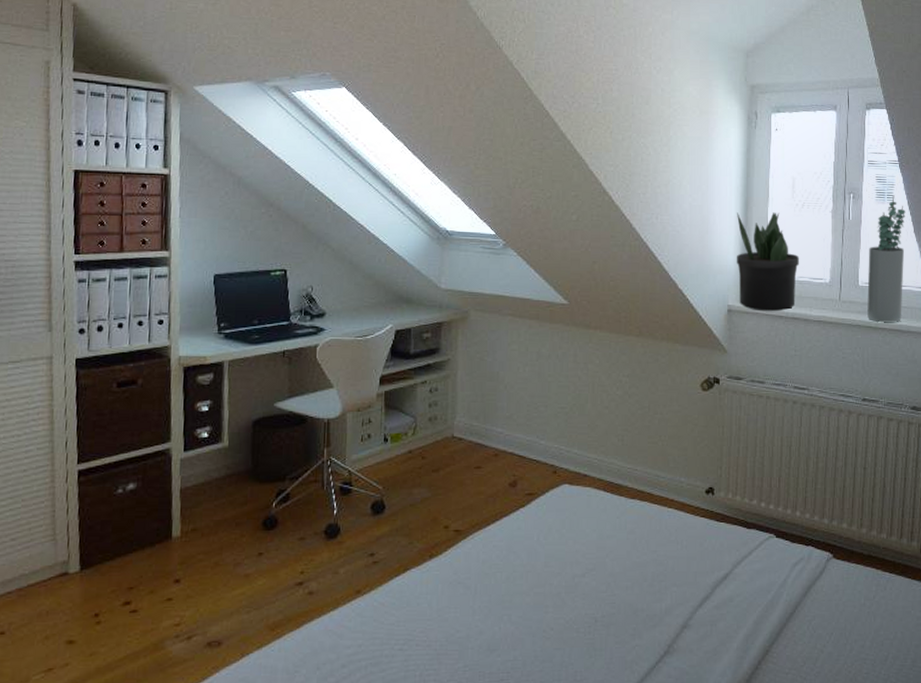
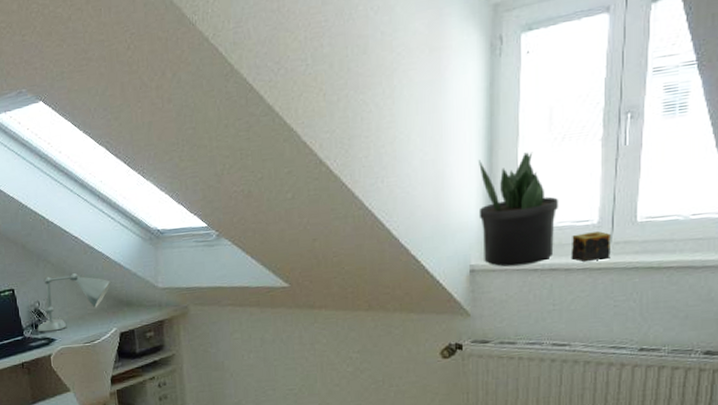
desk lamp: none [304,260,394,320] -> present [35,272,112,332]
candle: none [809,289,839,316] -> present [571,231,611,263]
vase: present [867,195,905,323] -> none [648,105,704,262]

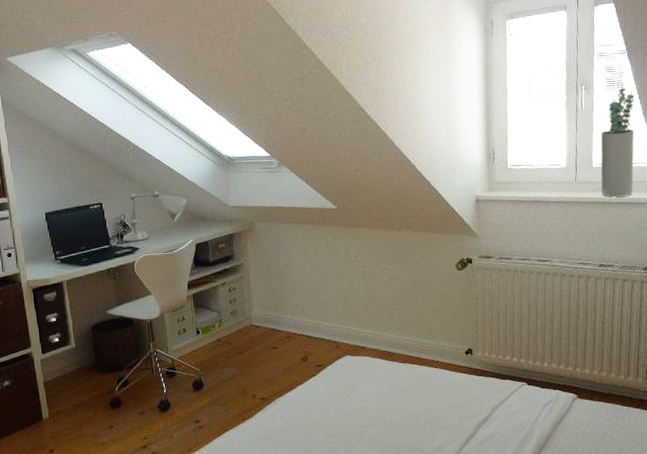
planter: present [478,151,558,268] -> none [479,110,537,199]
candle: present [571,231,611,263] -> none [548,173,576,197]
vase: none [648,105,704,262] -> present [600,82,635,198]

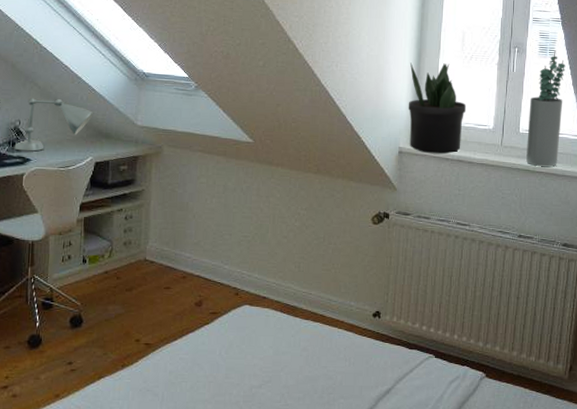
planter: none [479,110,537,199] -> present [408,62,466,155]

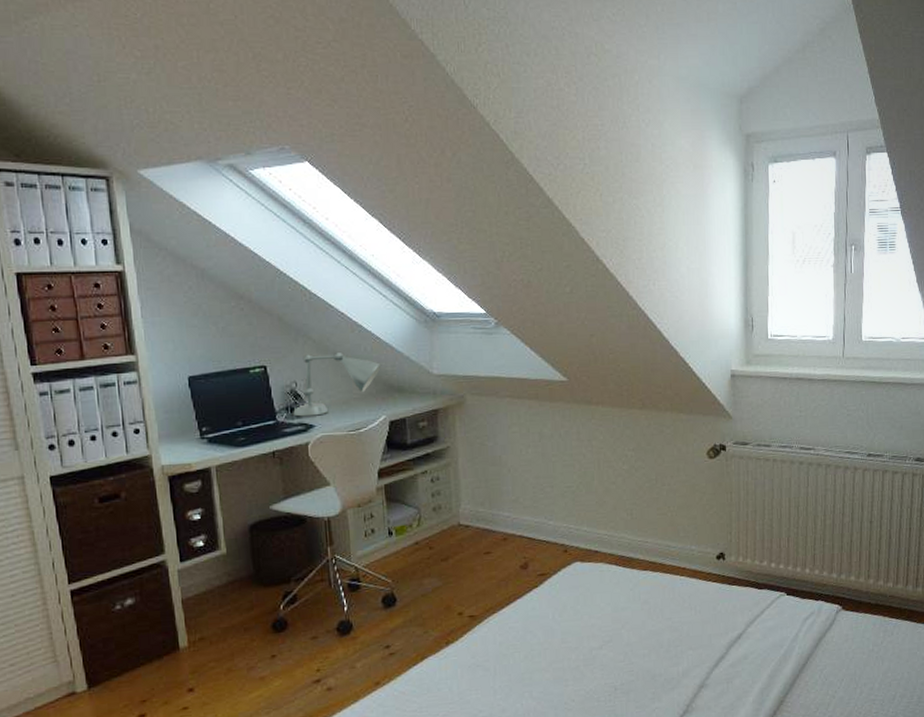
planter: present [408,62,466,155] -> none [737,270,801,375]
vase: present [526,50,565,168] -> none [870,244,908,377]

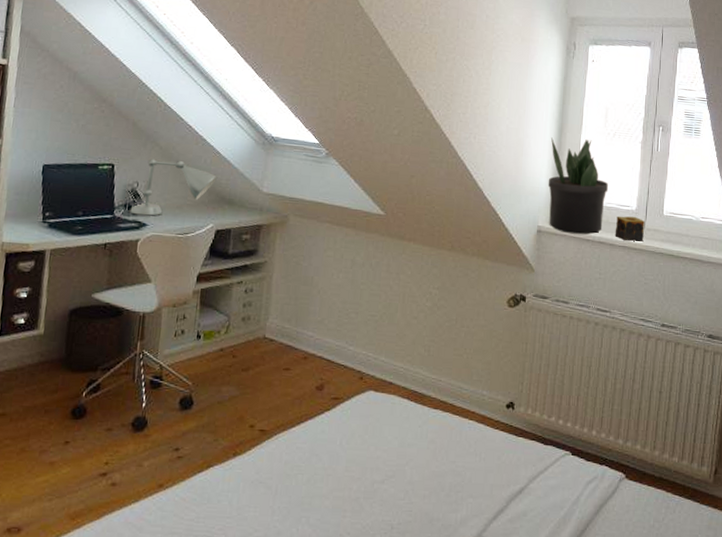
planter: none [737,270,801,375] -> present [548,137,608,235]
candle: none [812,347,843,374] -> present [615,216,644,242]

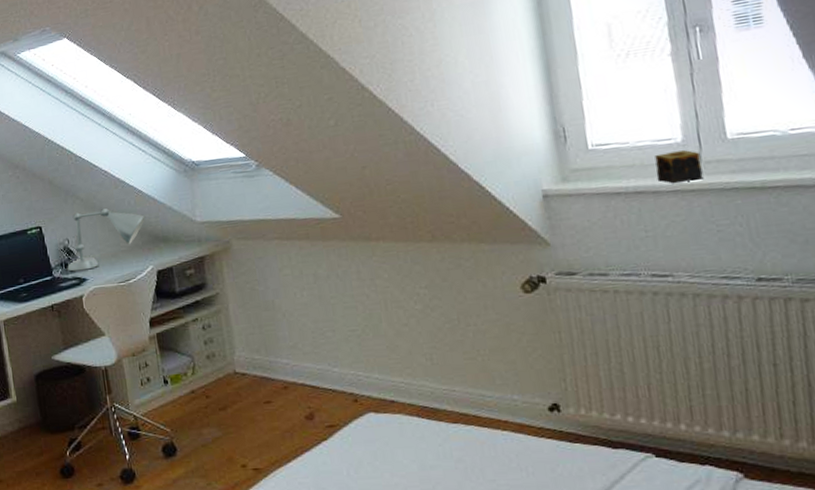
planter: present [548,137,608,235] -> none [536,69,637,192]

